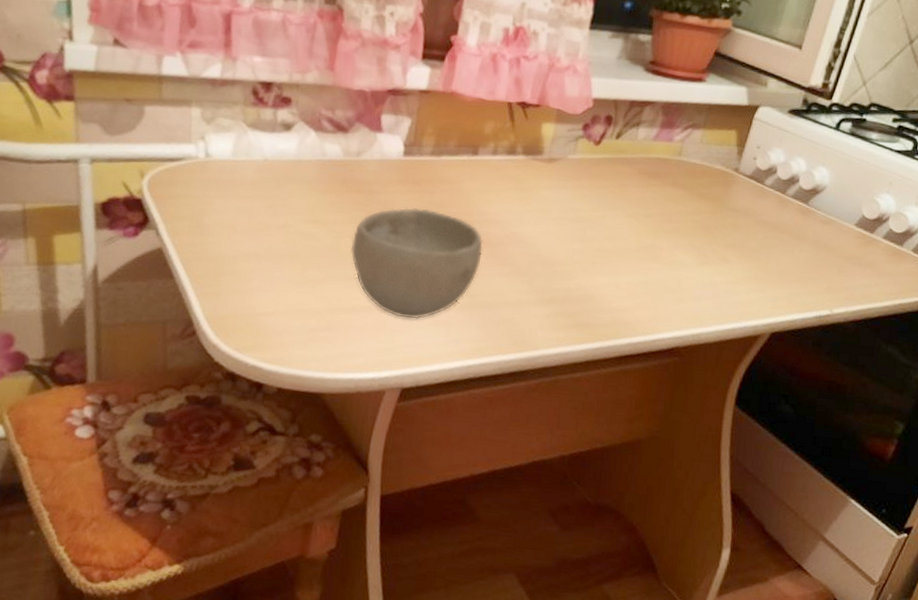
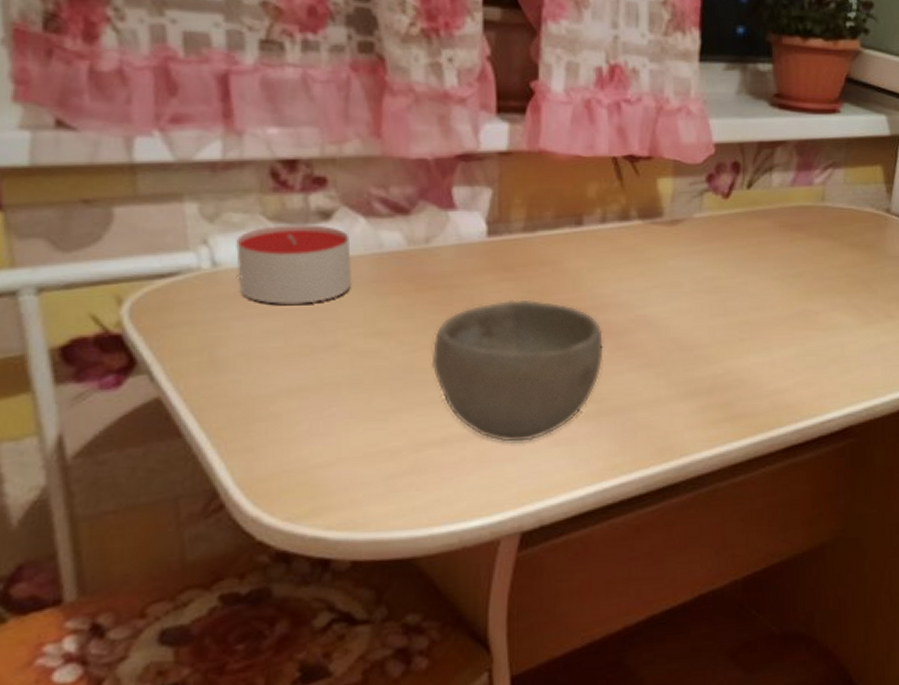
candle: none [222,130,303,192] -> present [236,224,353,304]

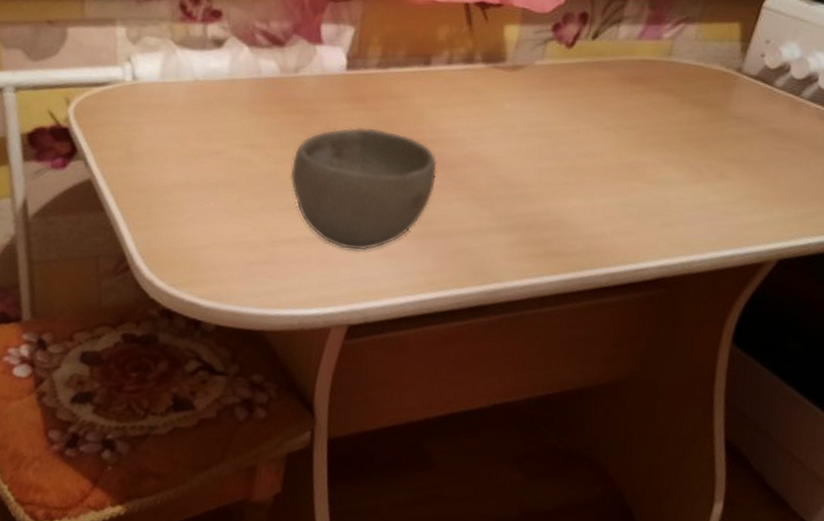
candle: present [236,224,353,304] -> none [150,48,236,116]

